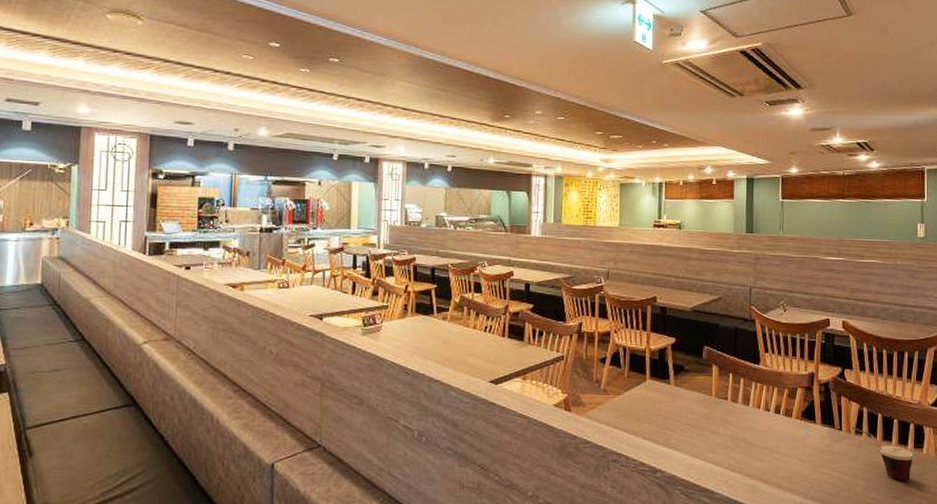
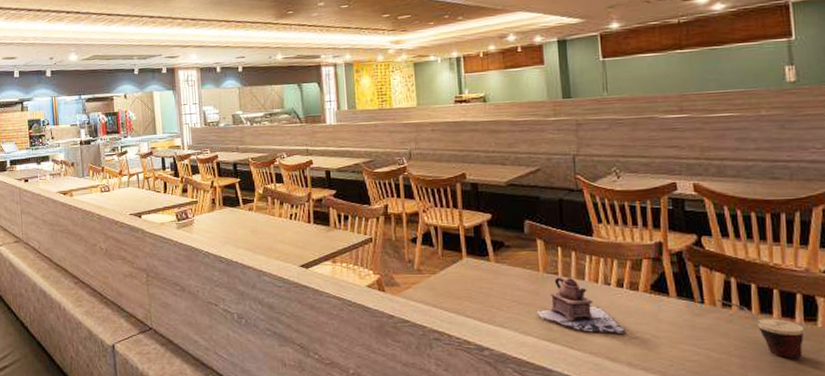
teapot: none [706,402,779,458] -> present [536,277,627,335]

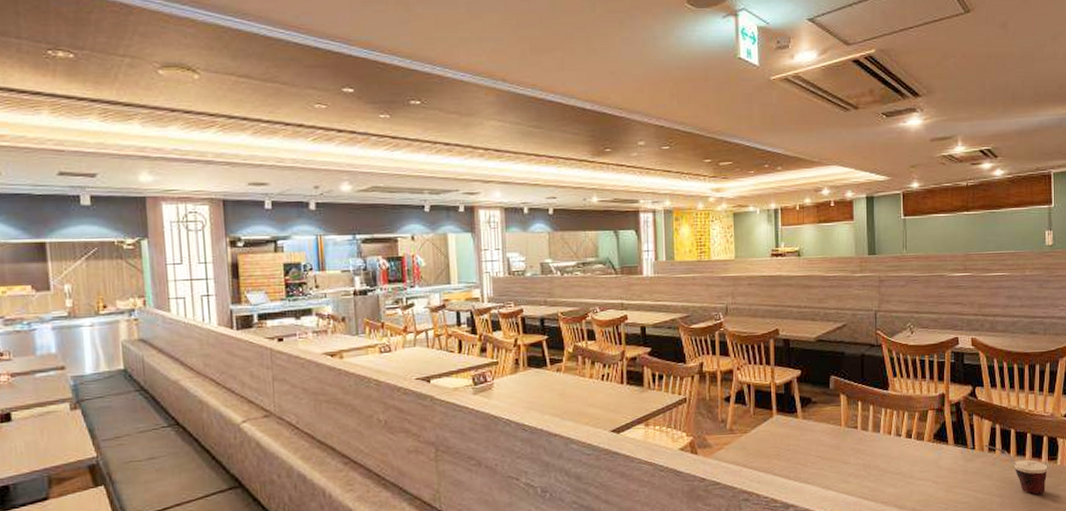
teapot: present [536,277,627,335] -> none [837,431,912,483]

